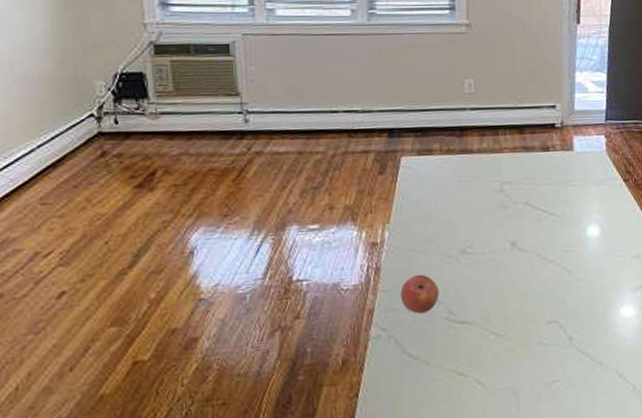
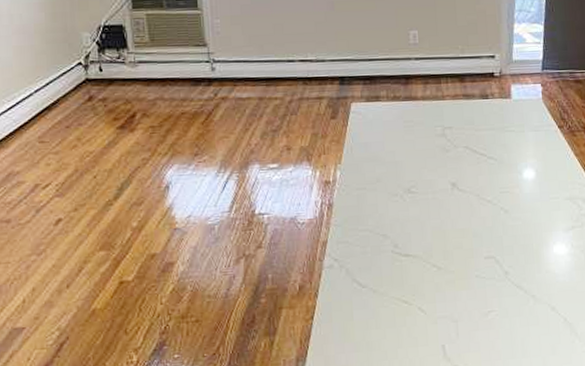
apple: present [400,274,440,313] -> none [350,210,386,246]

